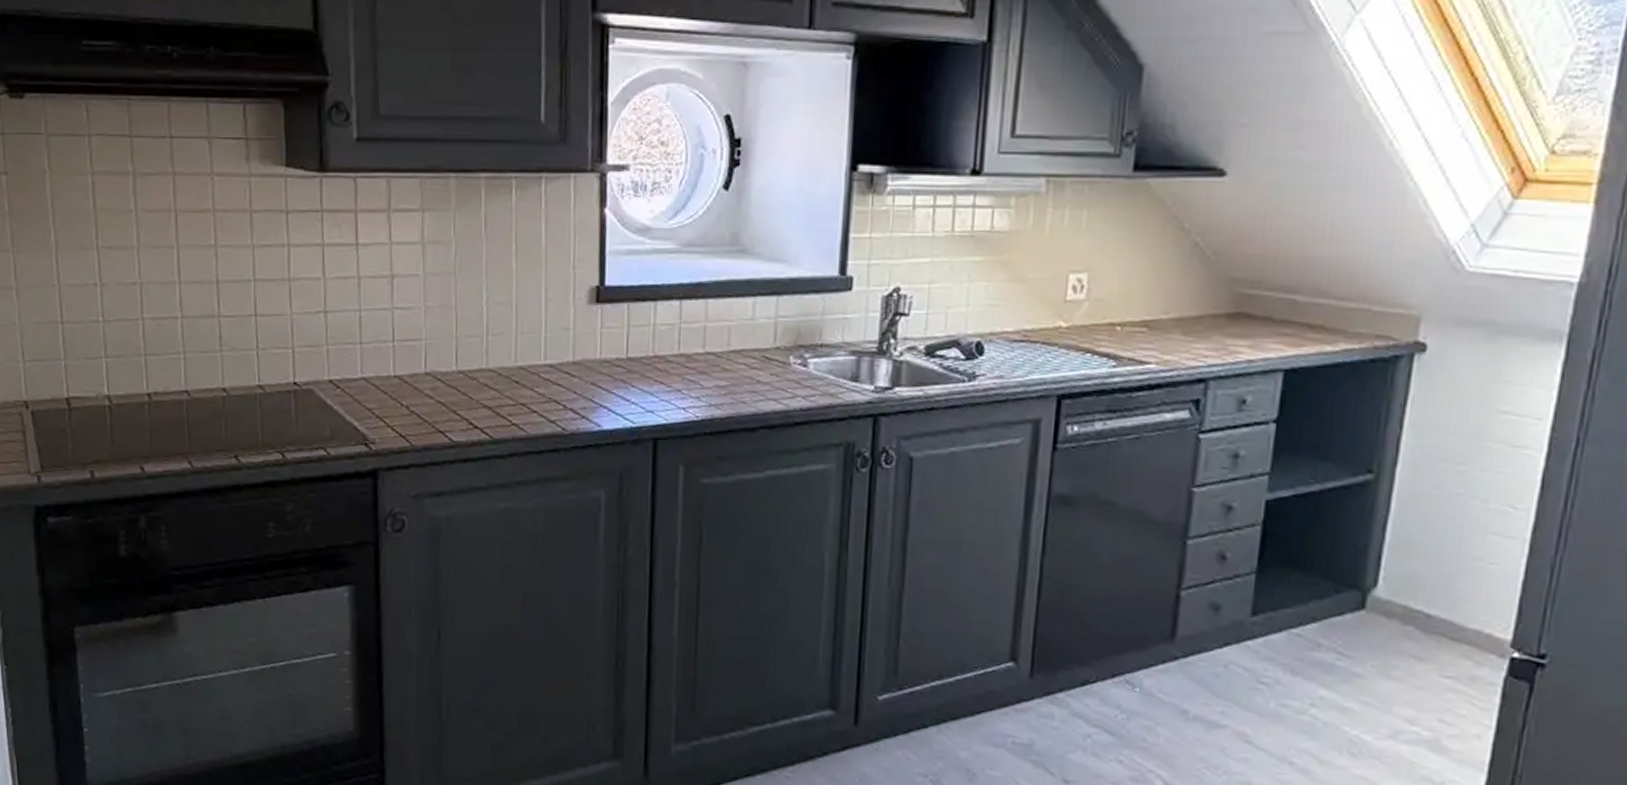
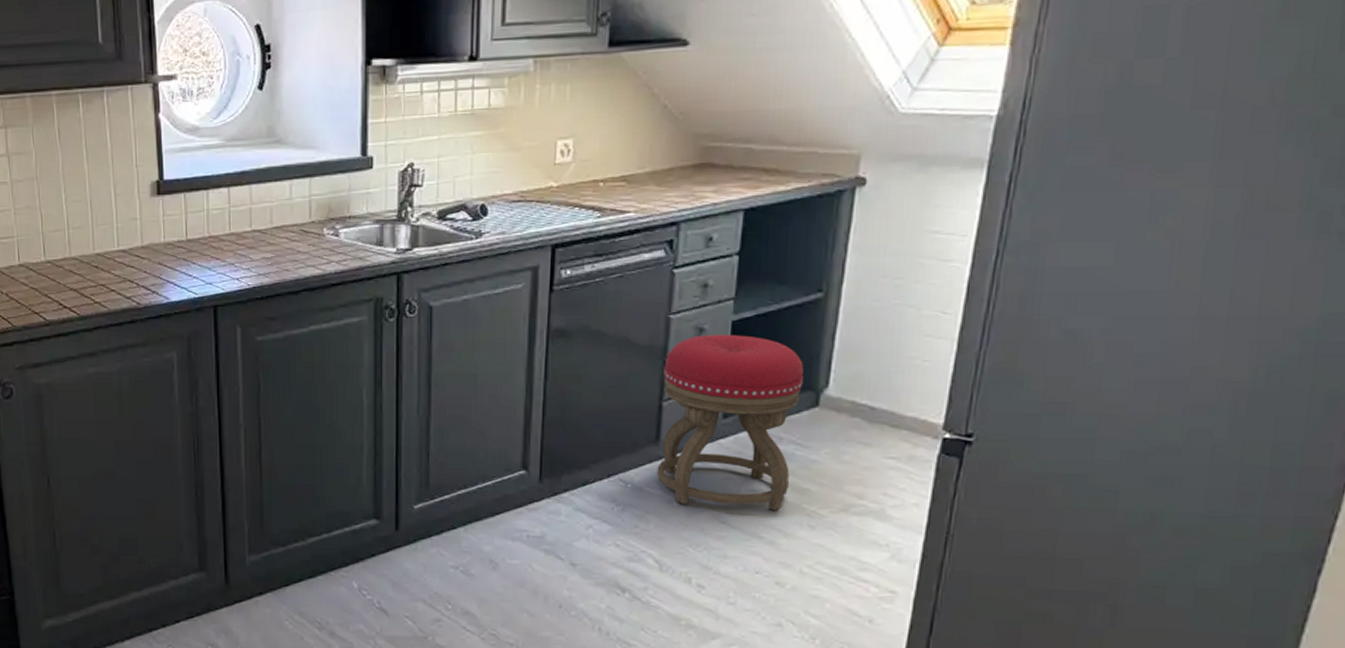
stool: none [1170,514,1349,732] -> present [657,334,804,511]

